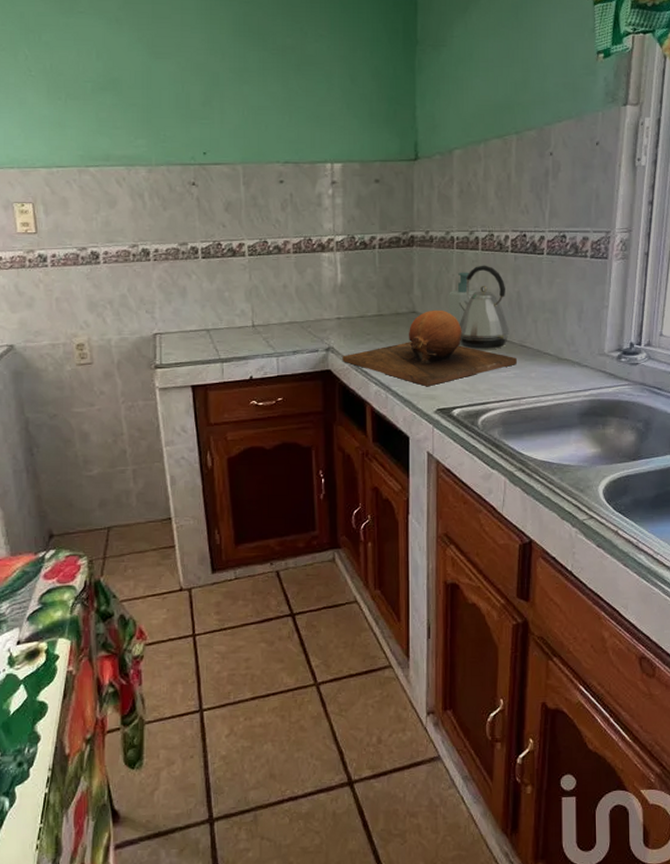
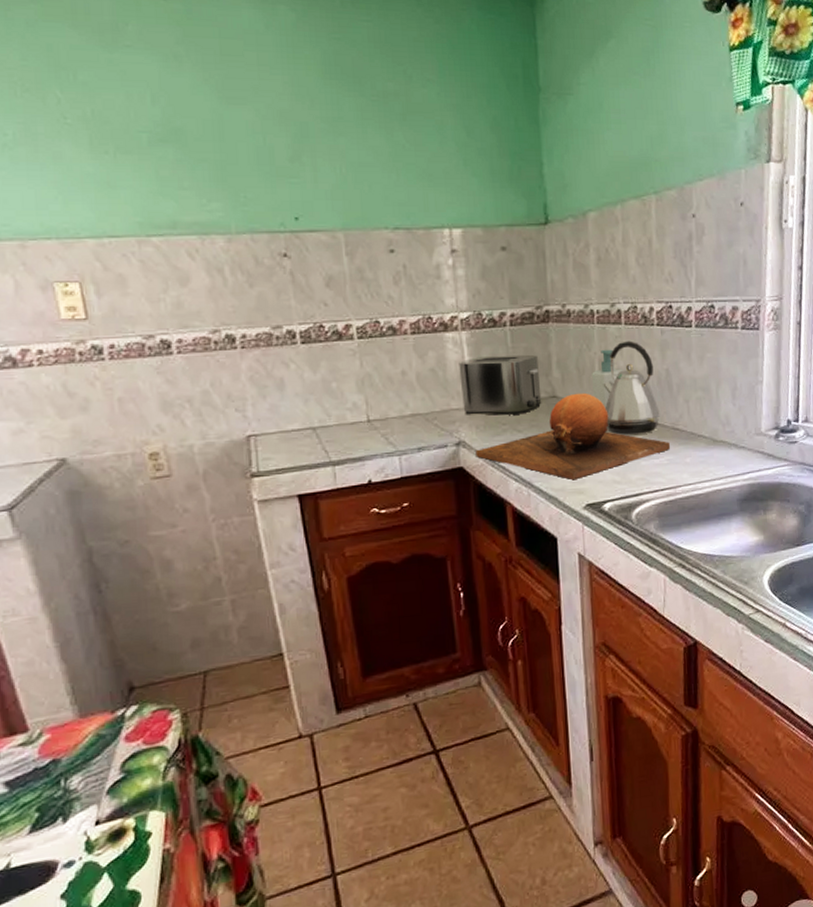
toaster: none [332,274,403,327] -> present [459,354,542,416]

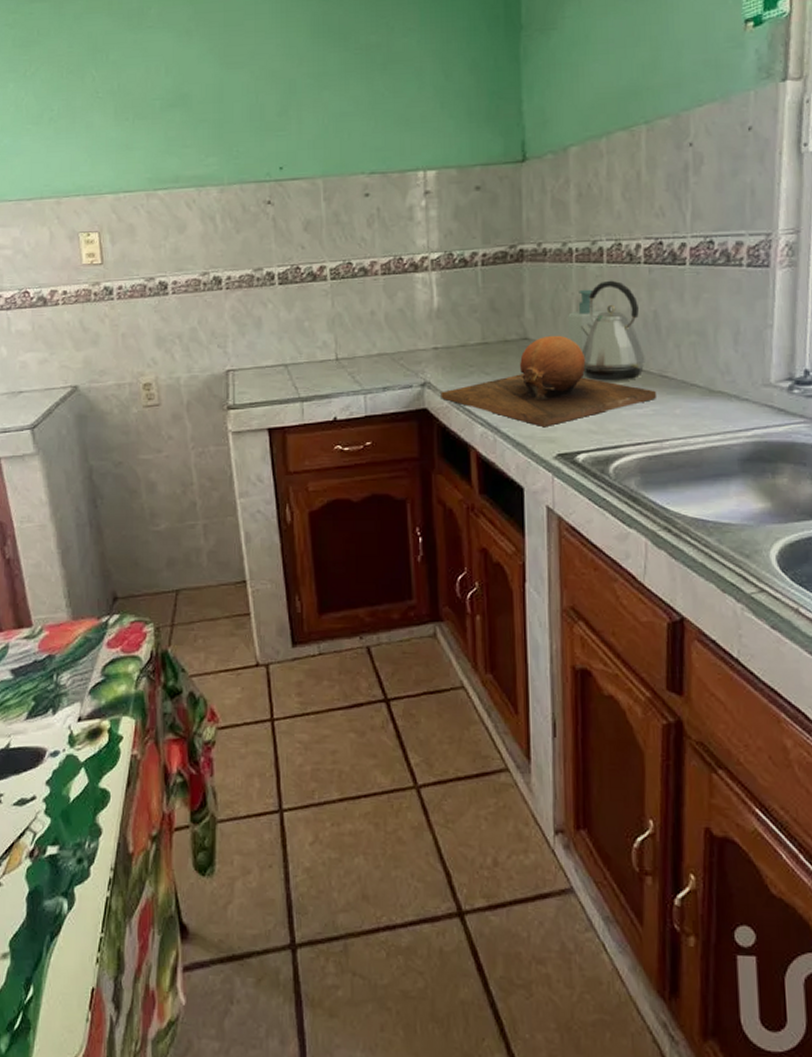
toaster: present [459,354,542,416] -> none [427,294,512,358]

